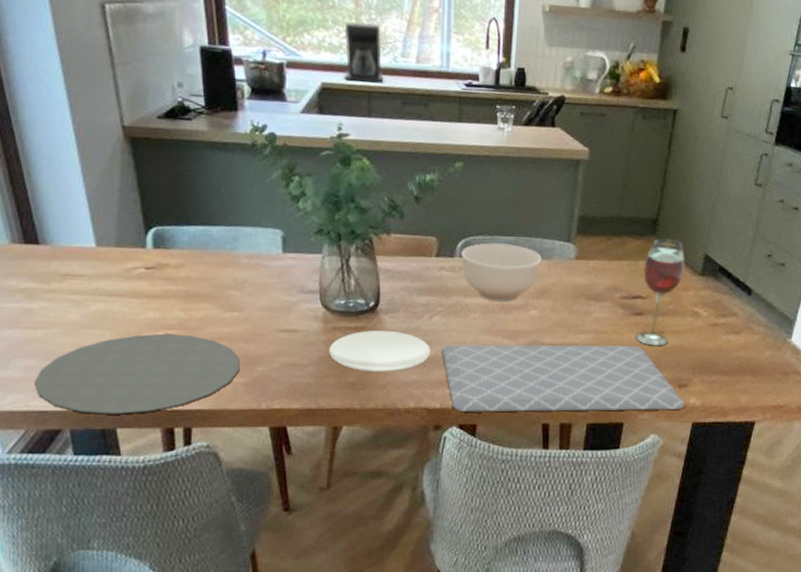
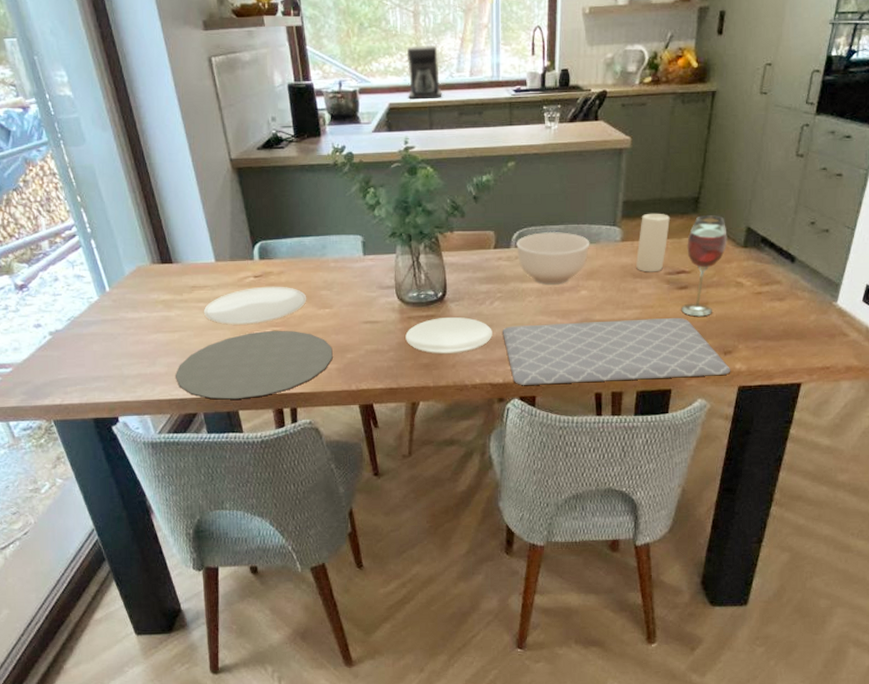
plate: none [78,280,211,325] -> present [204,286,307,325]
candle: none [590,231,627,295] -> present [636,213,670,272]

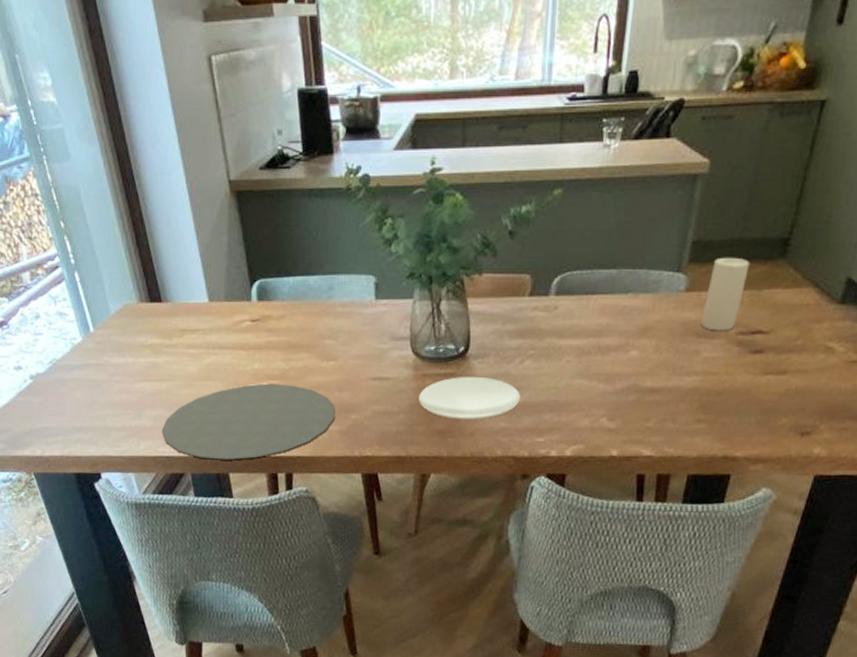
plate: present [204,286,307,325] -> none [195,332,309,376]
coffee maker: present [406,44,441,100] -> none [439,39,479,110]
placemat: present [503,317,730,385] -> none [532,387,807,462]
bowl: present [515,231,590,285] -> none [555,276,647,342]
wineglass: present [681,215,727,317] -> none [752,262,821,388]

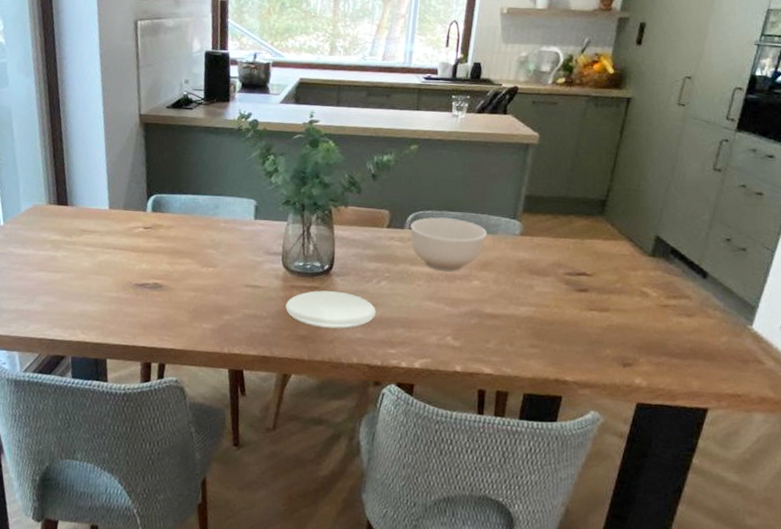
placemat: present [162,384,335,461] -> none [50,282,210,348]
bowl: none [555,276,647,342] -> present [409,217,488,272]
candle: present [701,257,750,331] -> none [534,210,574,271]

